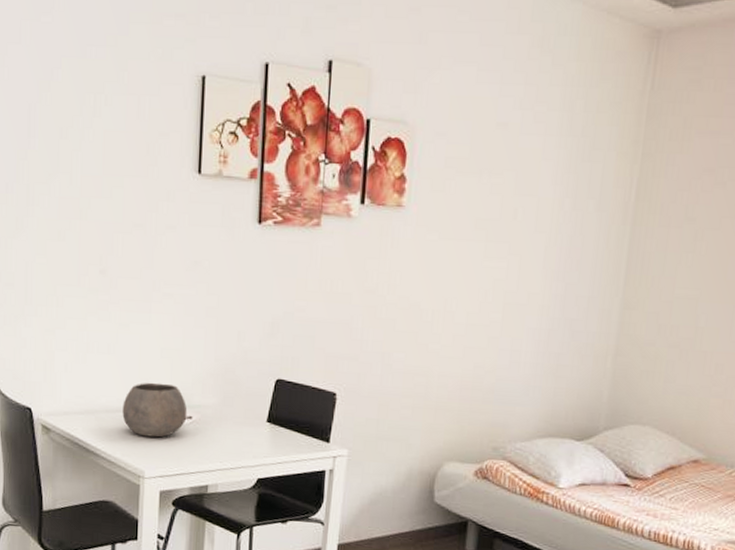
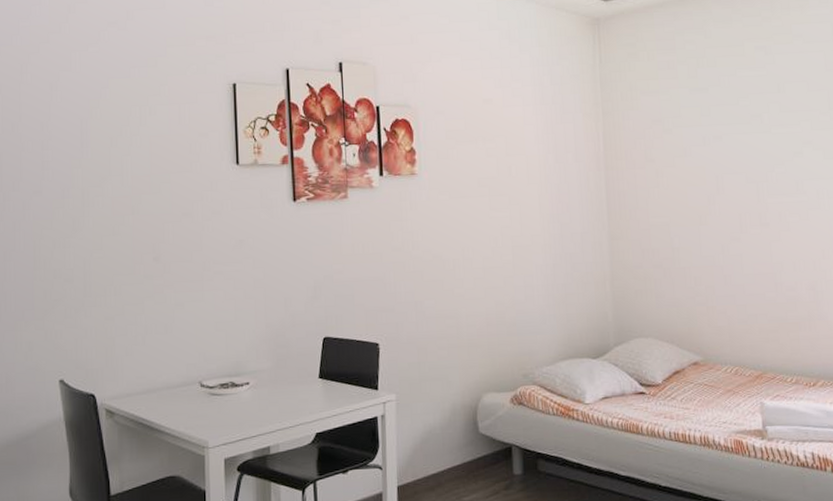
bowl: present [122,382,188,438] -> none [183,354,245,408]

